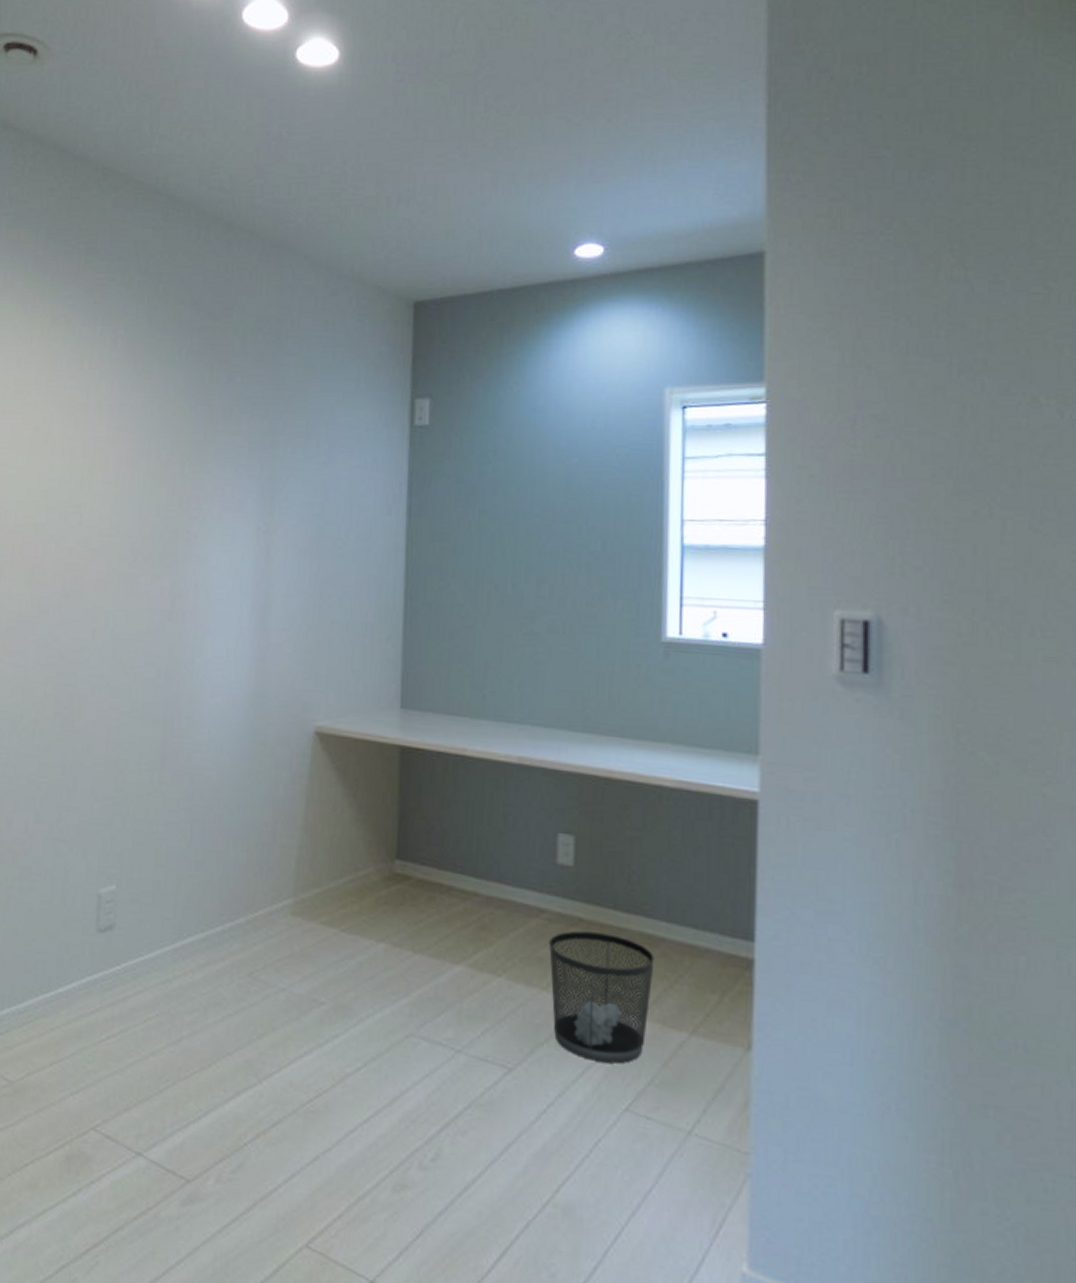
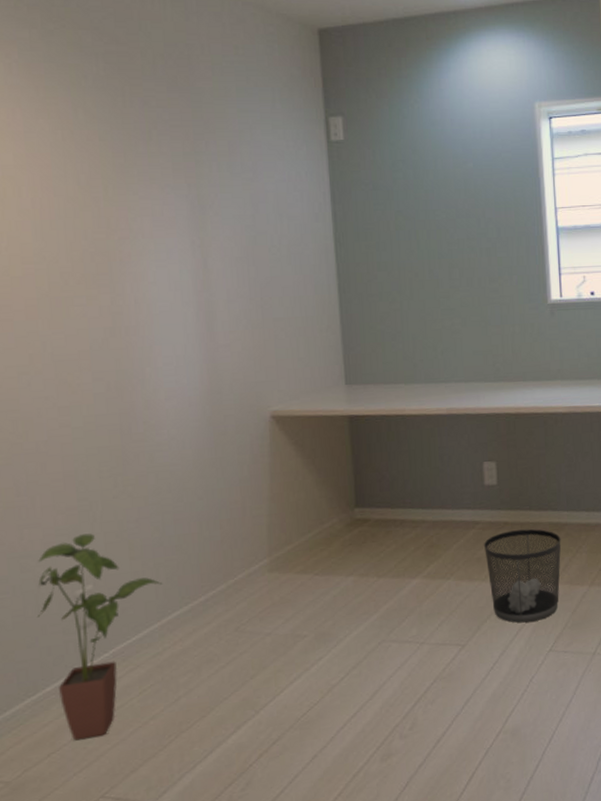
house plant: none [61,827,182,1058] -> present [36,533,162,741]

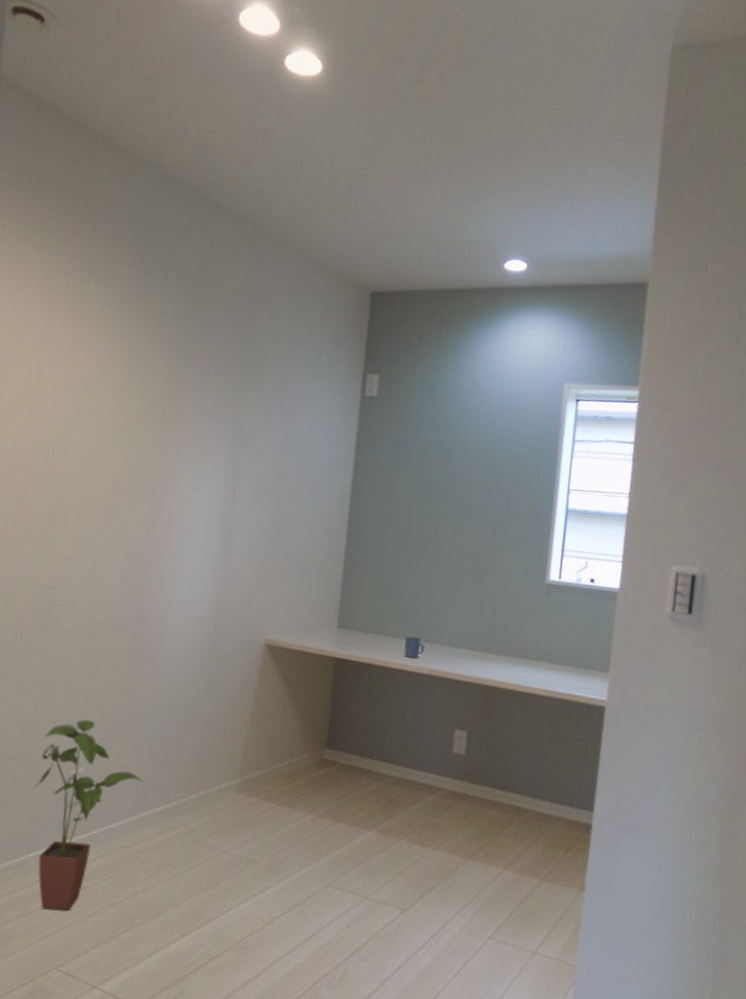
mug: none [417,380,439,402] -> present [404,636,425,659]
waste bin: present [484,528,561,623] -> none [440,804,520,904]

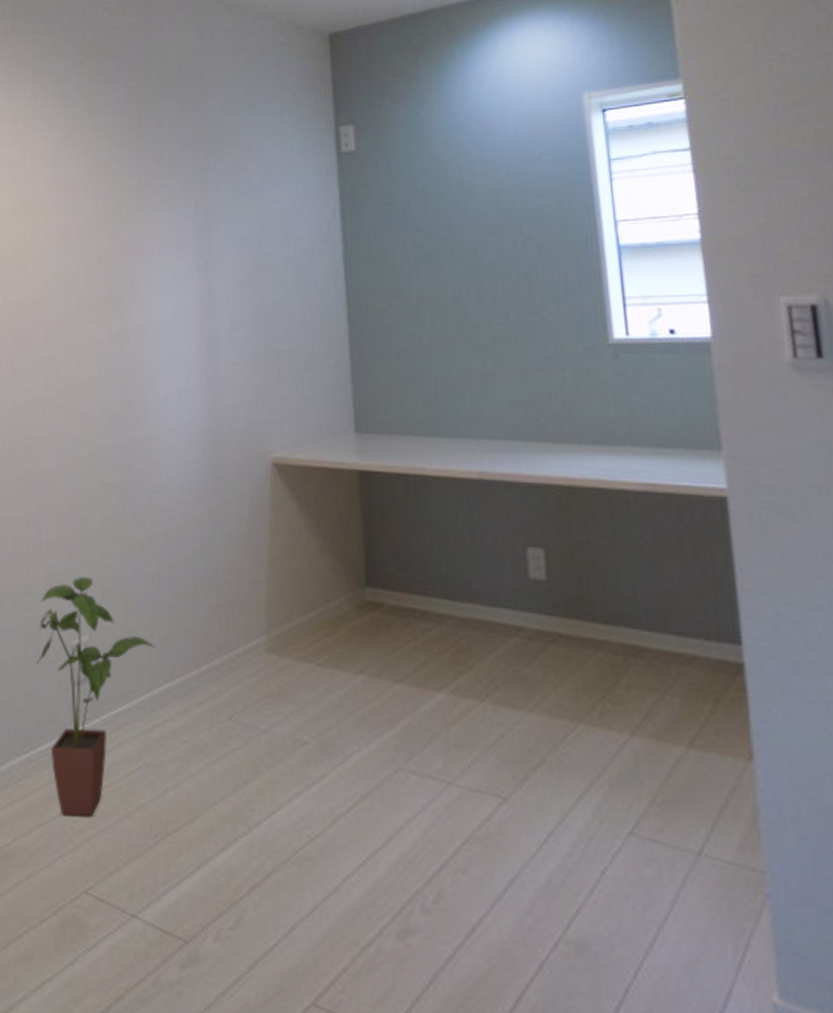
mug: present [404,636,425,659] -> none [440,434,468,462]

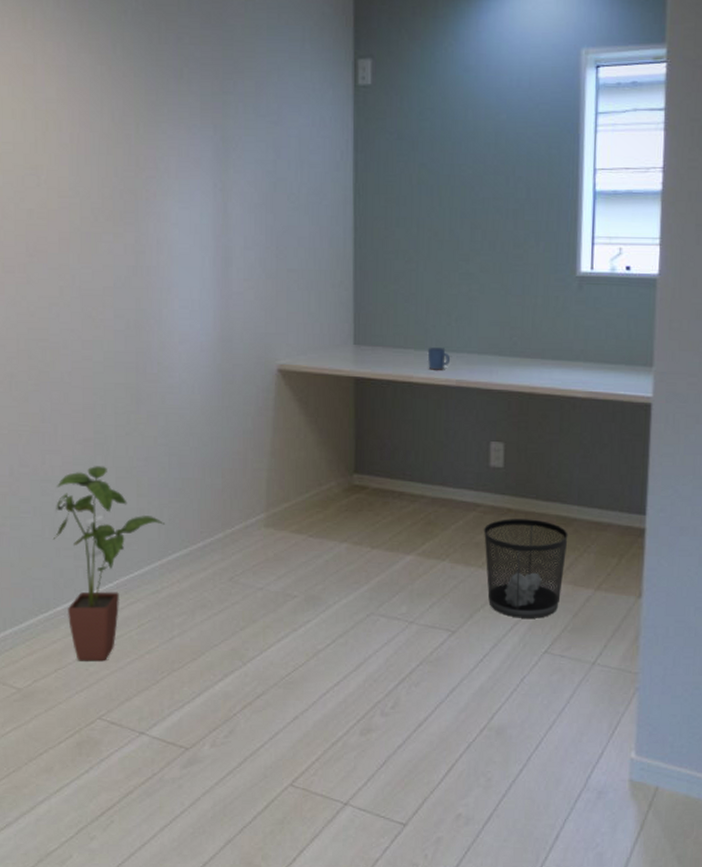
mug: none [440,434,468,462] -> present [427,348,450,371]
waste bin: none [530,647,642,785] -> present [484,519,568,618]

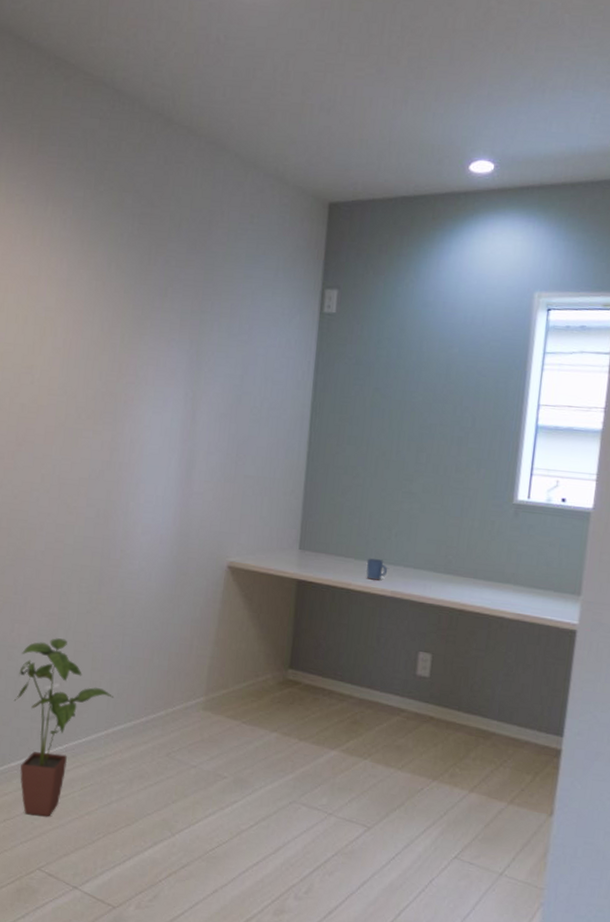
waste bin: present [484,519,568,618] -> none [405,726,486,825]

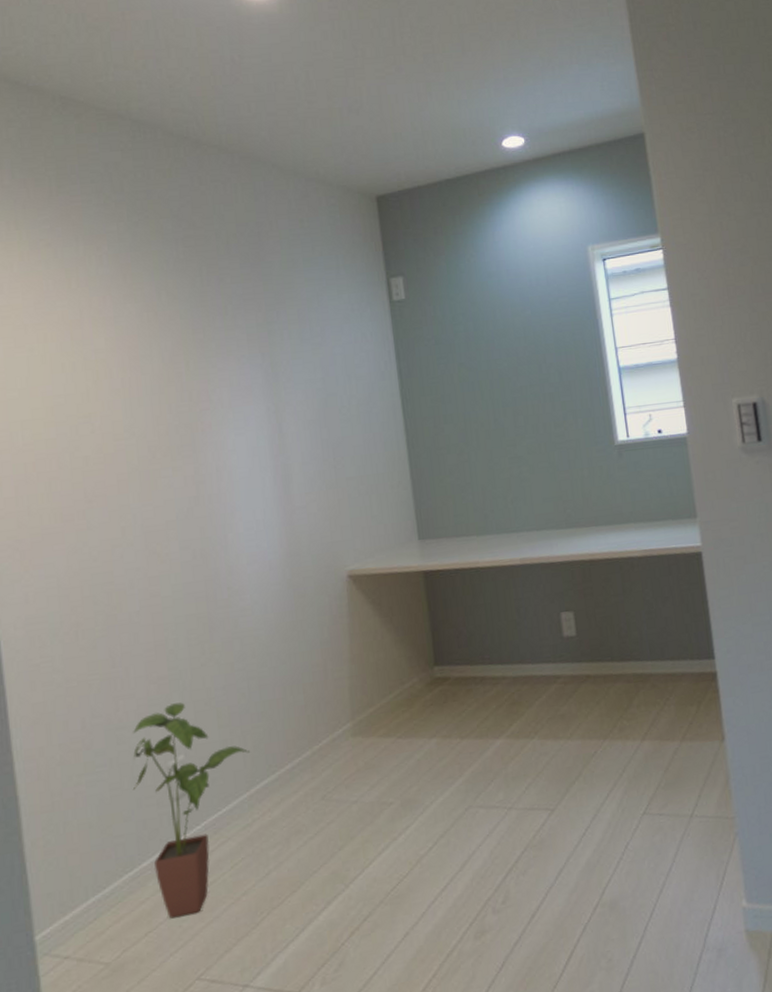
mug: present [366,558,387,581] -> none [489,530,511,553]

